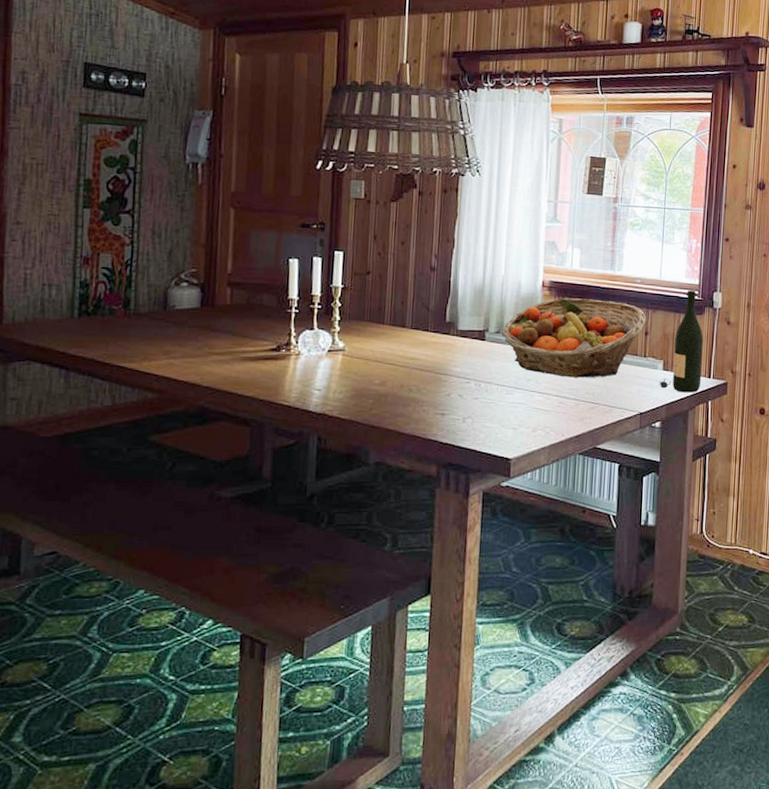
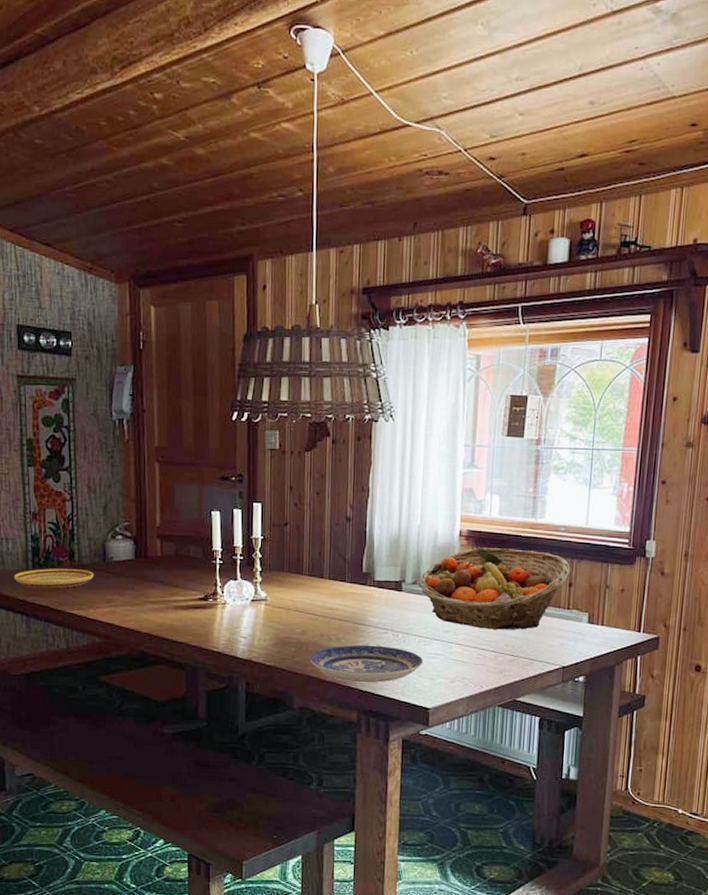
plate: none [54,317,152,340] -> present [14,568,94,589]
plate: none [388,395,506,435] -> present [310,644,424,683]
wine bottle: present [659,290,704,393] -> none [583,538,634,647]

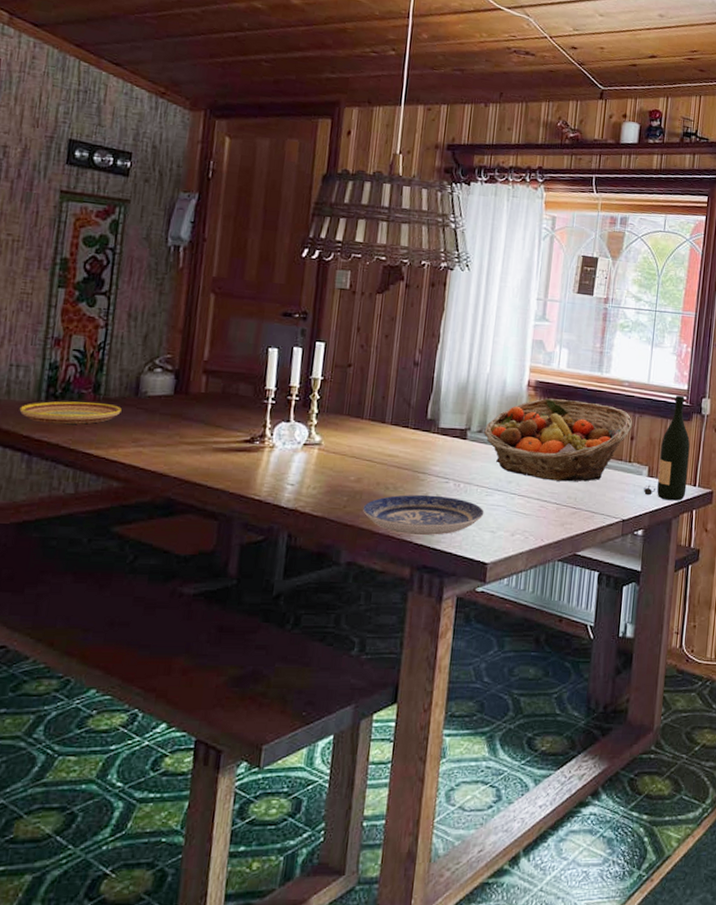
wine bottle: none [583,538,634,647] -> present [643,395,690,501]

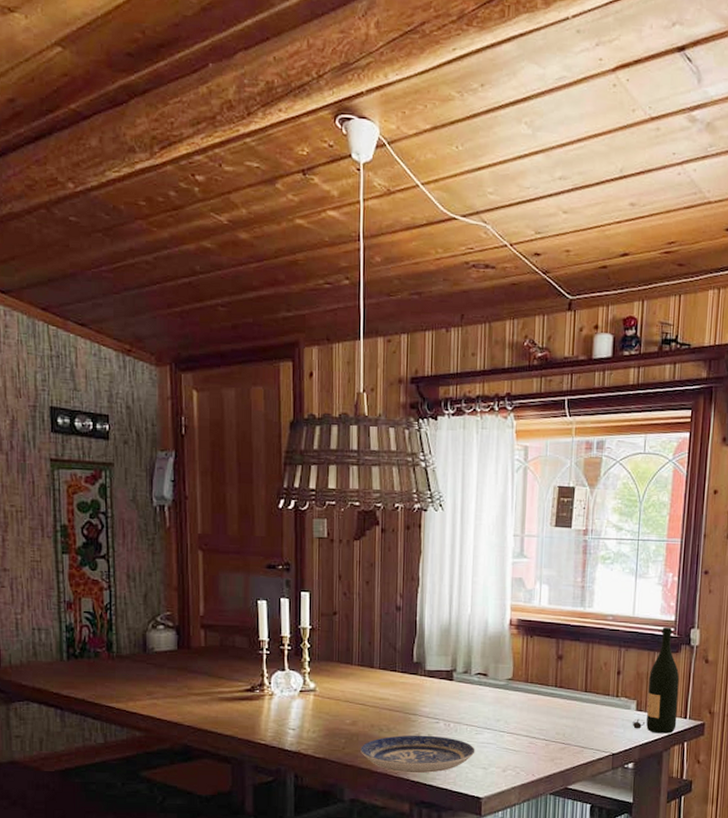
plate: present [19,401,122,425] -> none [47,659,134,681]
fruit basket: present [484,398,633,482] -> none [470,636,619,718]

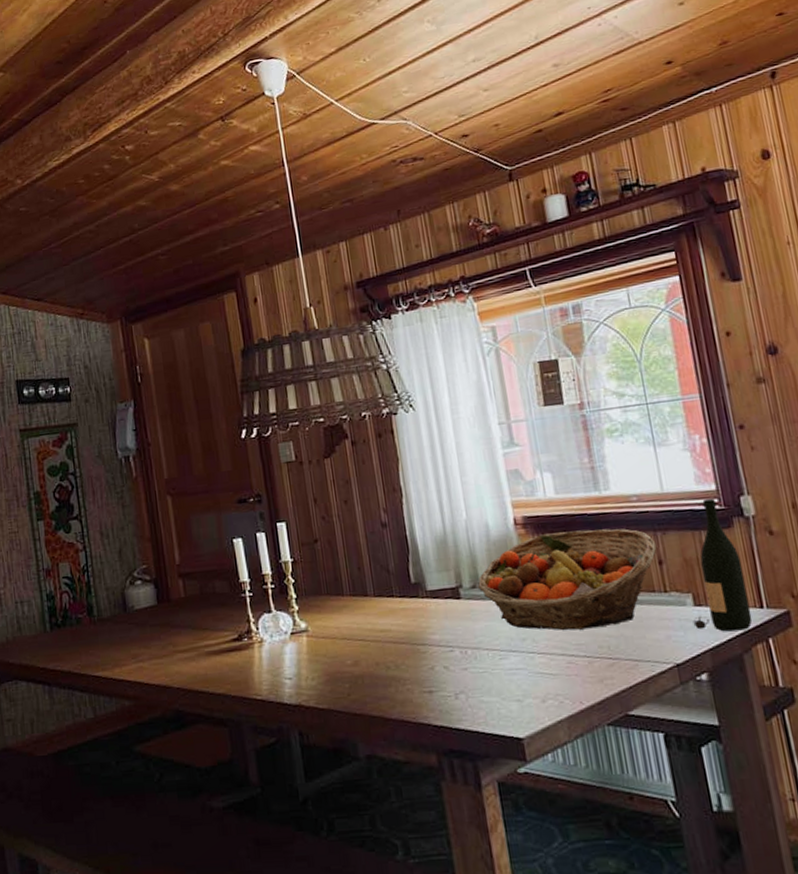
plate: present [361,735,475,774] -> none [368,667,504,716]
fruit basket: none [470,636,619,718] -> present [478,528,657,630]

